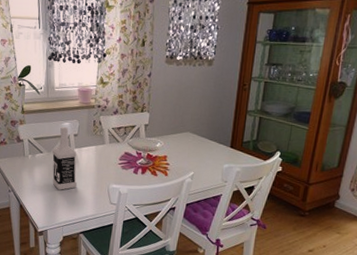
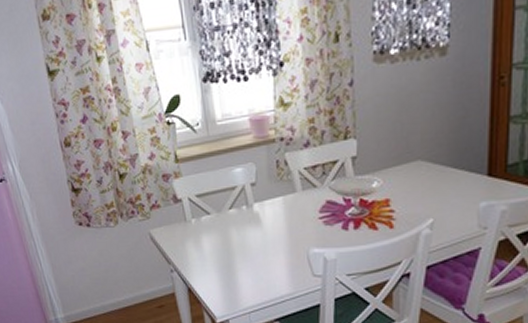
vodka: present [52,127,77,190] -> none [223,174,262,263]

